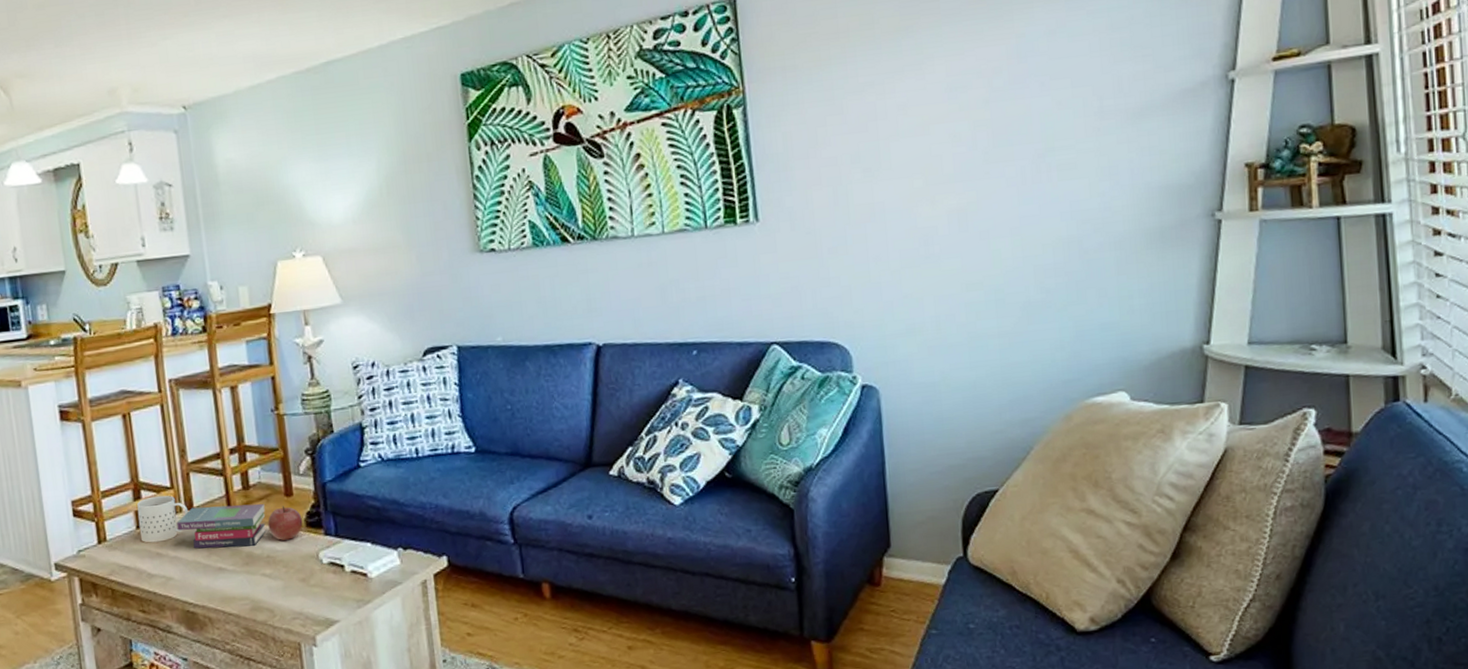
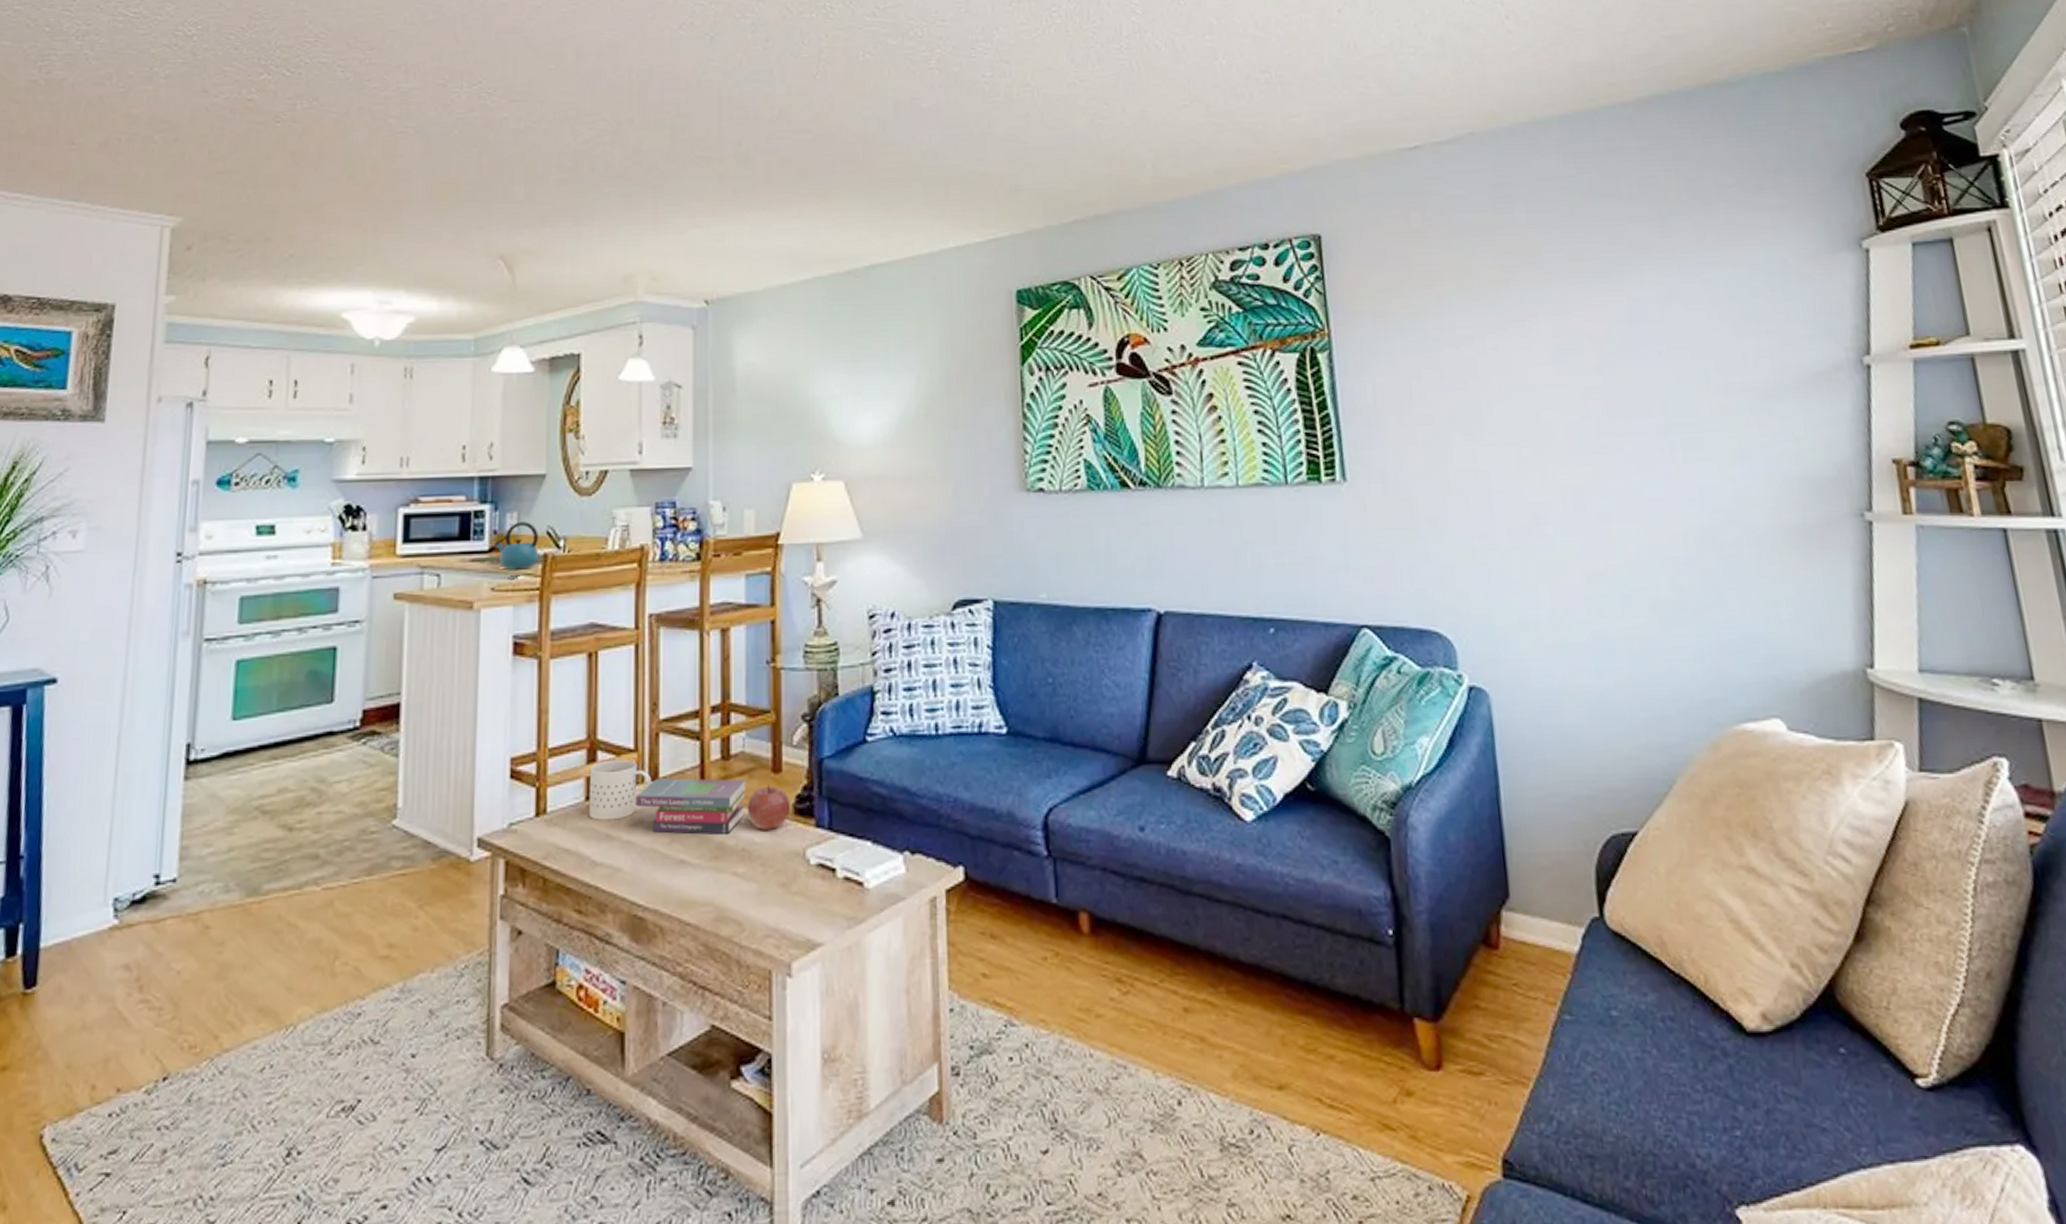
kettle: none [30,311,69,354] -> present [494,522,538,571]

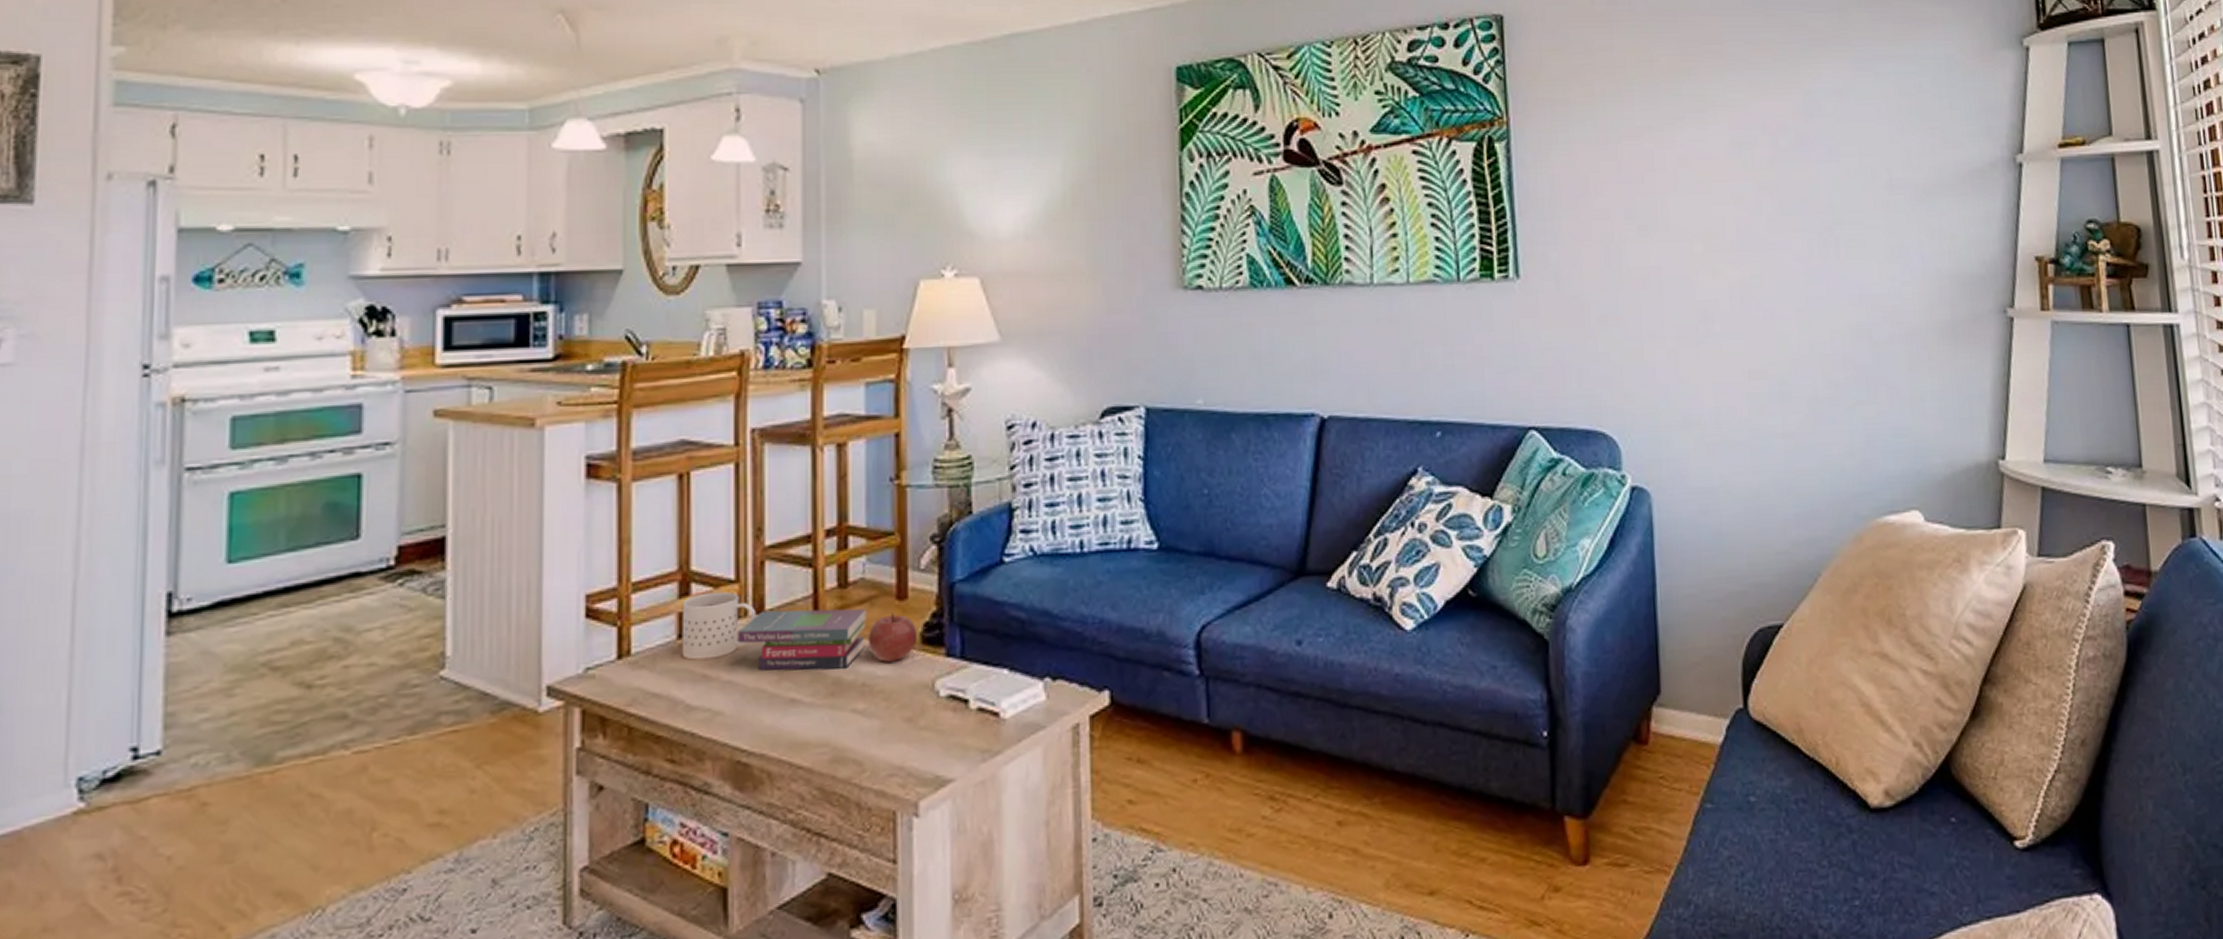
kettle: present [494,522,538,571] -> none [560,325,615,382]

